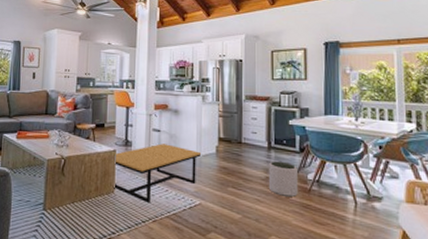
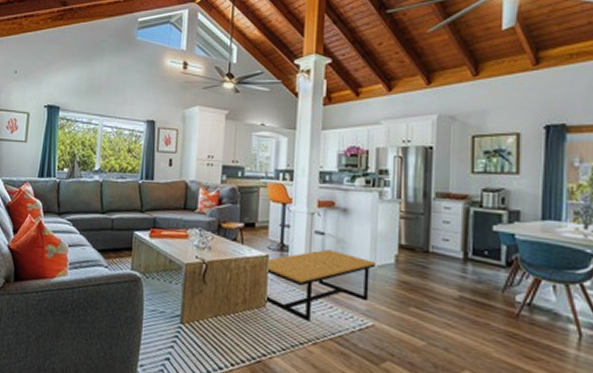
plant pot: present [268,161,298,197] -> none [462,276,502,323]

